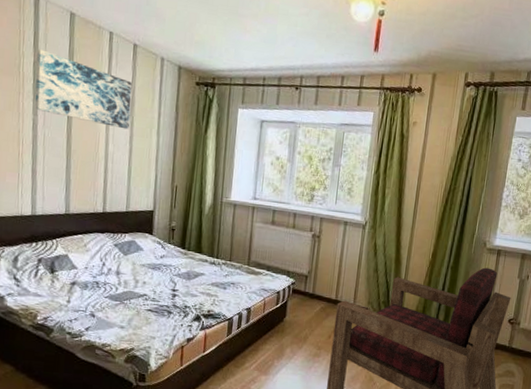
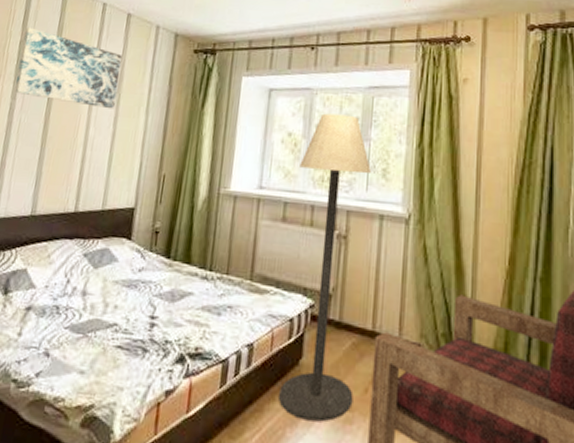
floor lamp: none [269,143,340,356] -> present [279,113,372,423]

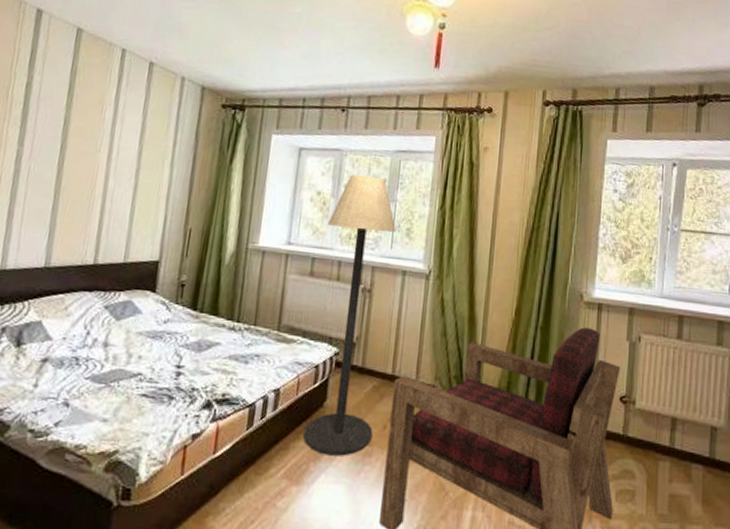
wall art: present [14,27,122,109] -> none [21,69,144,161]

